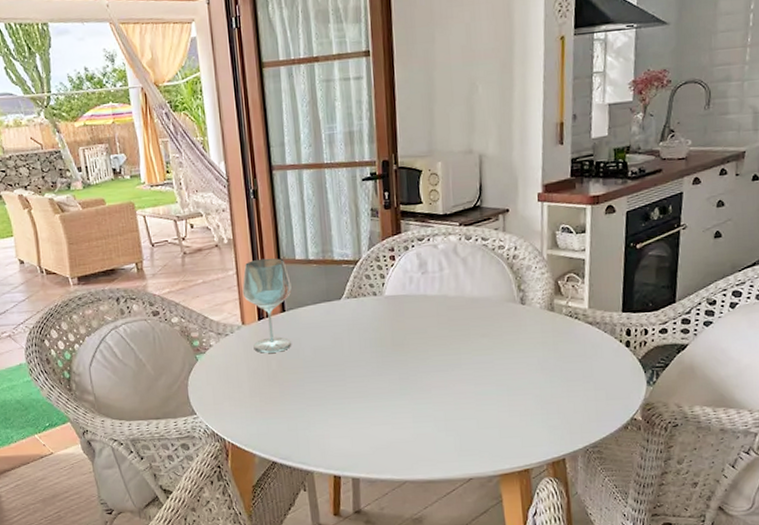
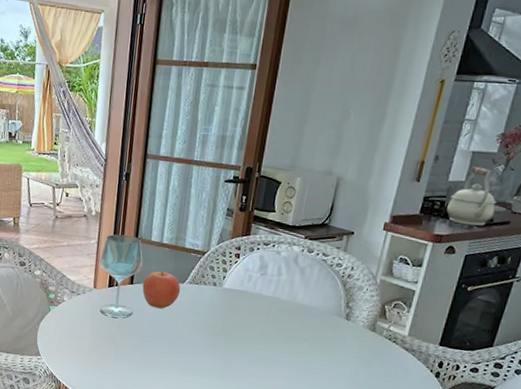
fruit: none [295,290,339,333] -> present [142,271,181,309]
kettle: none [596,118,645,181] -> present [446,166,497,226]

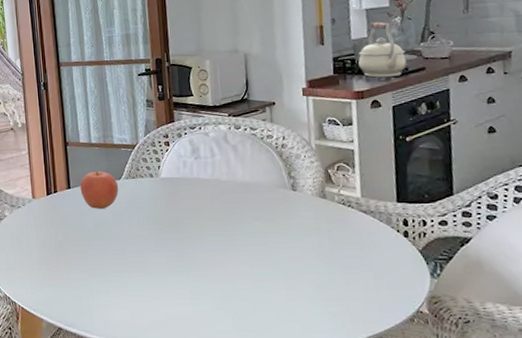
wine glass: present [99,234,143,318] -> none [33,140,77,225]

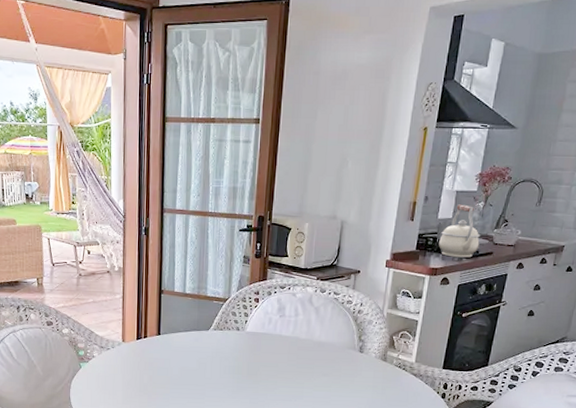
fruit: present [80,171,119,209] -> none [169,320,206,356]

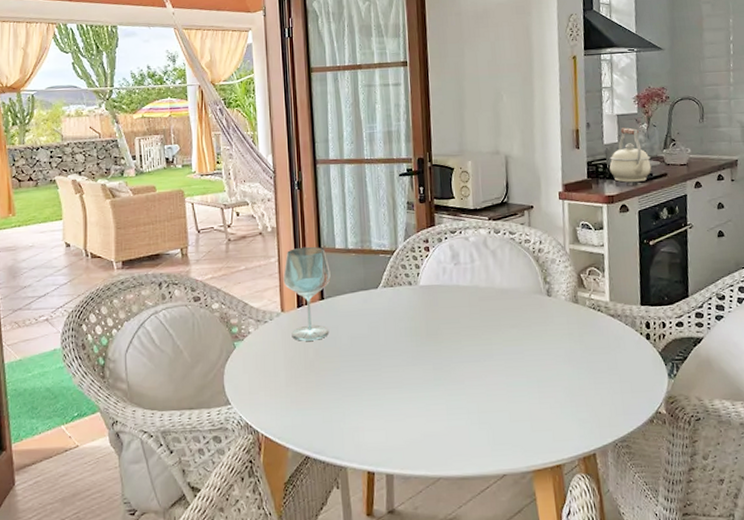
wine glass: none [126,287,168,369] -> present [283,246,331,341]

